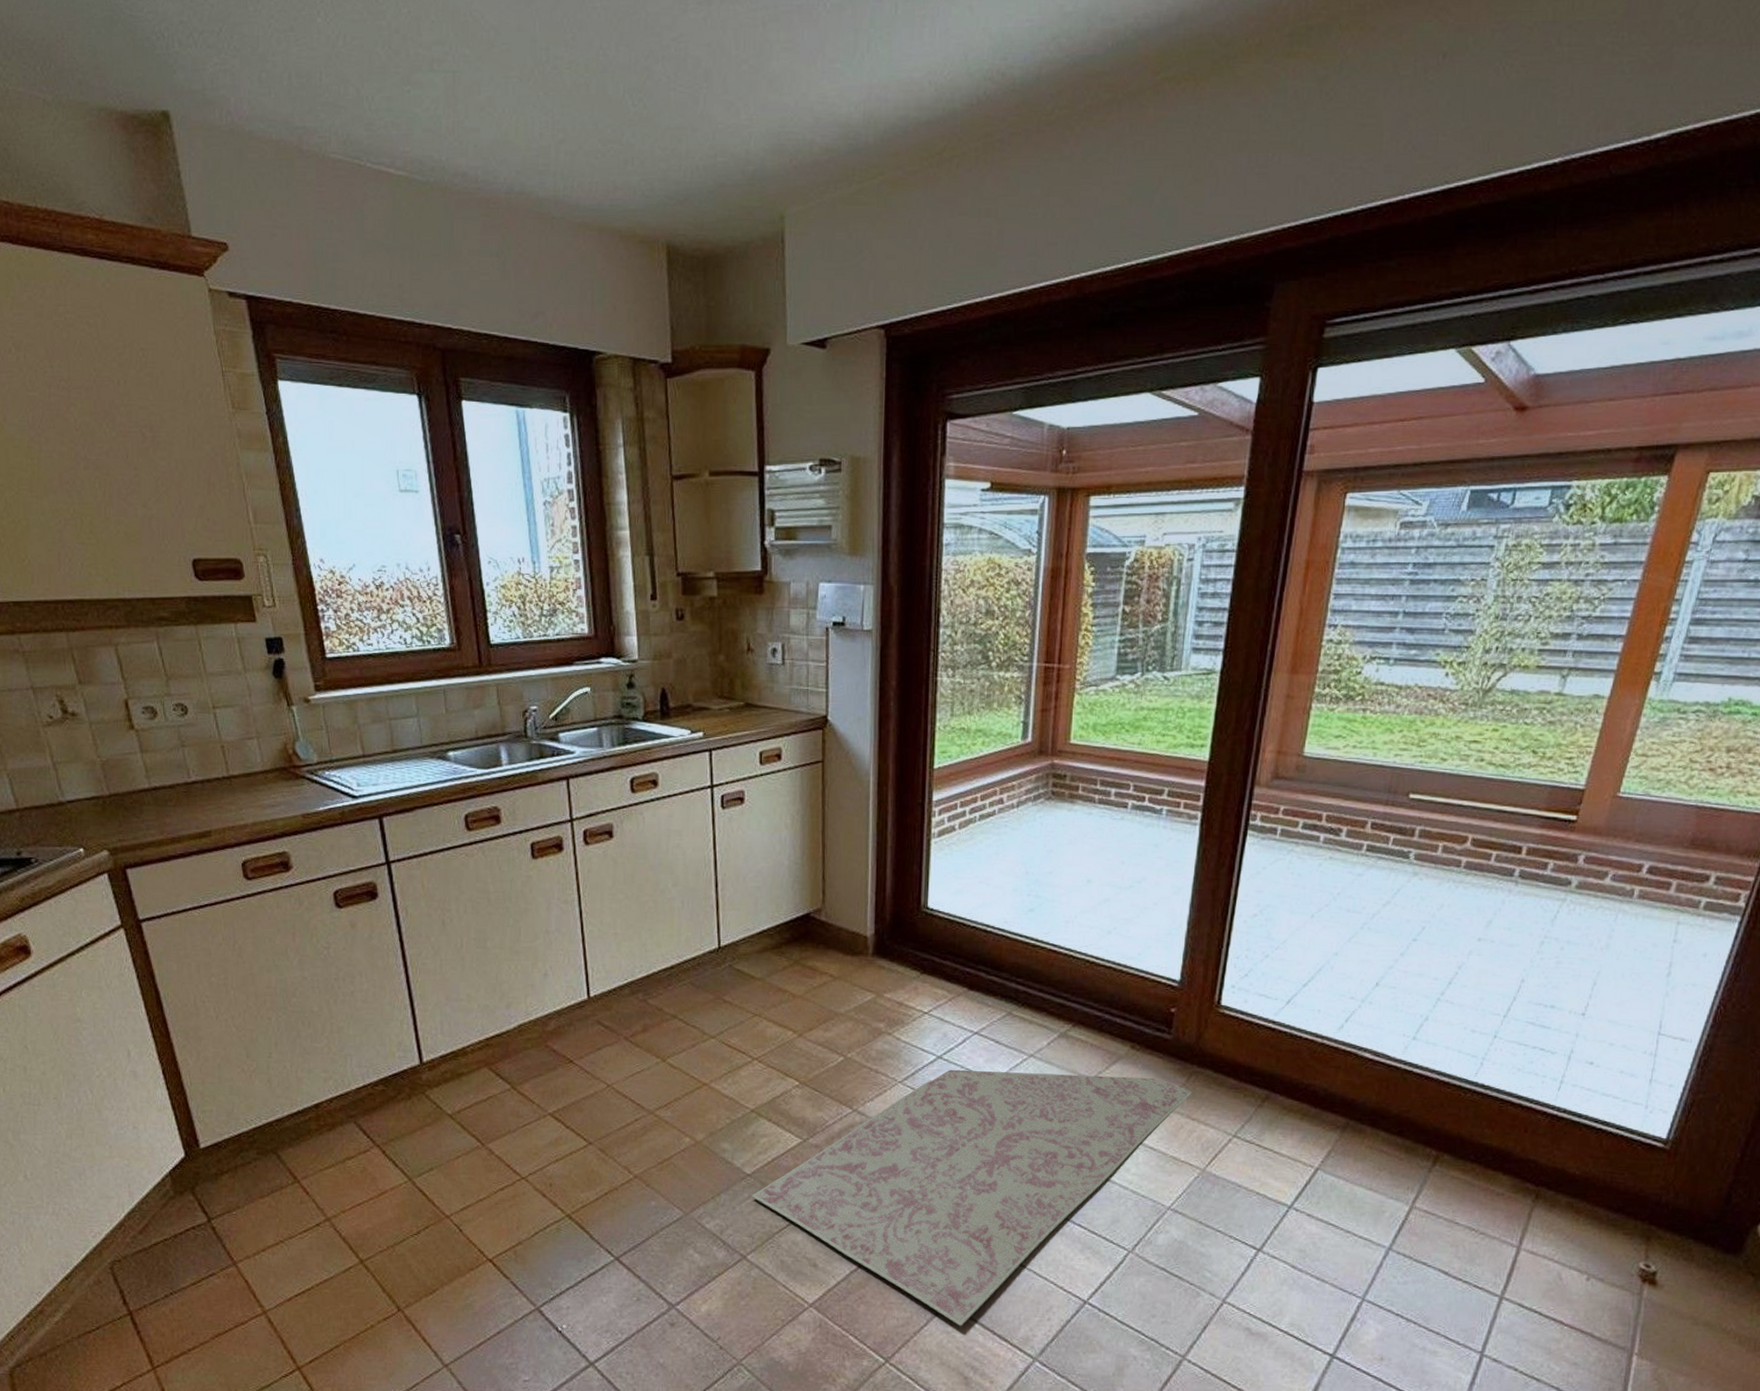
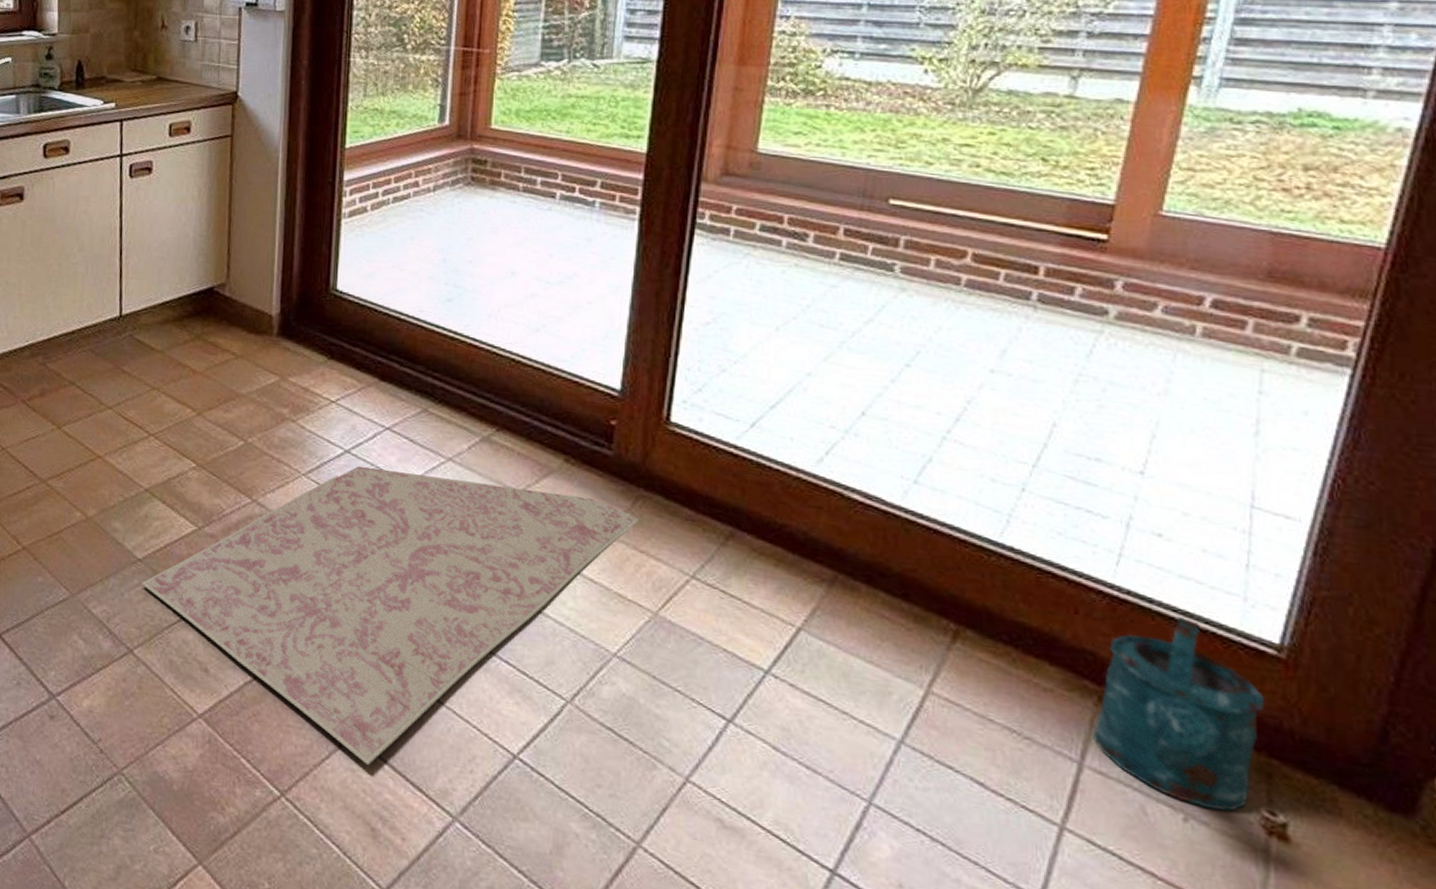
watering can: none [1529,1126,1652,1270] -> present [1093,617,1265,812]

